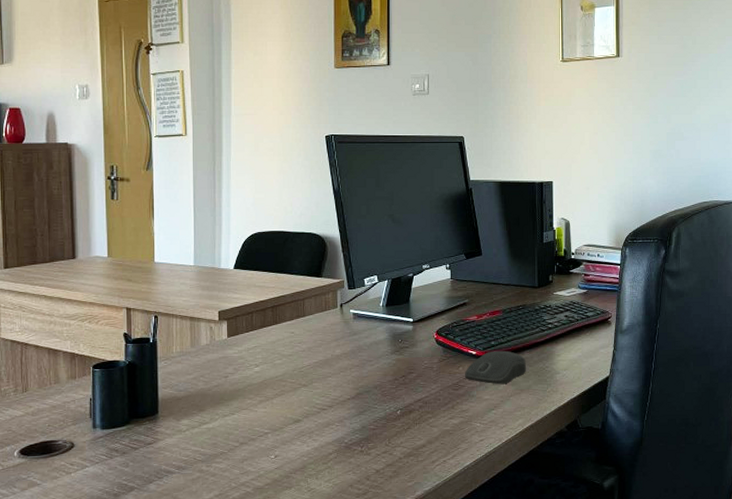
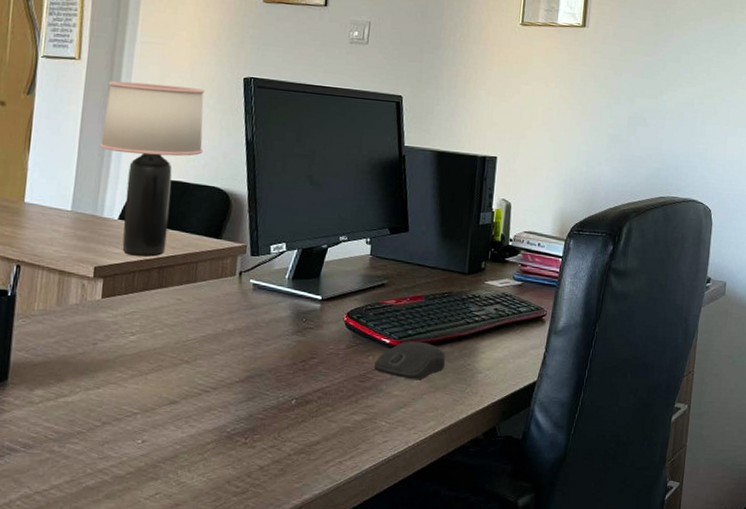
table lamp: none [211,149,298,300] -> present [100,81,205,258]

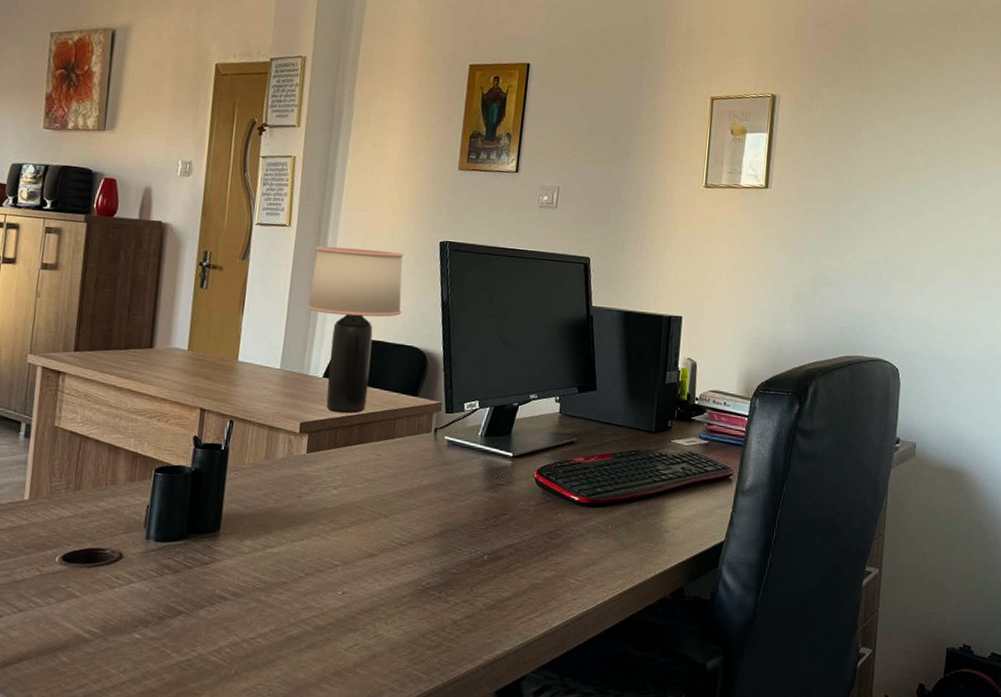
computer mouse: present [374,341,446,380] -> none [563,498,633,538]

